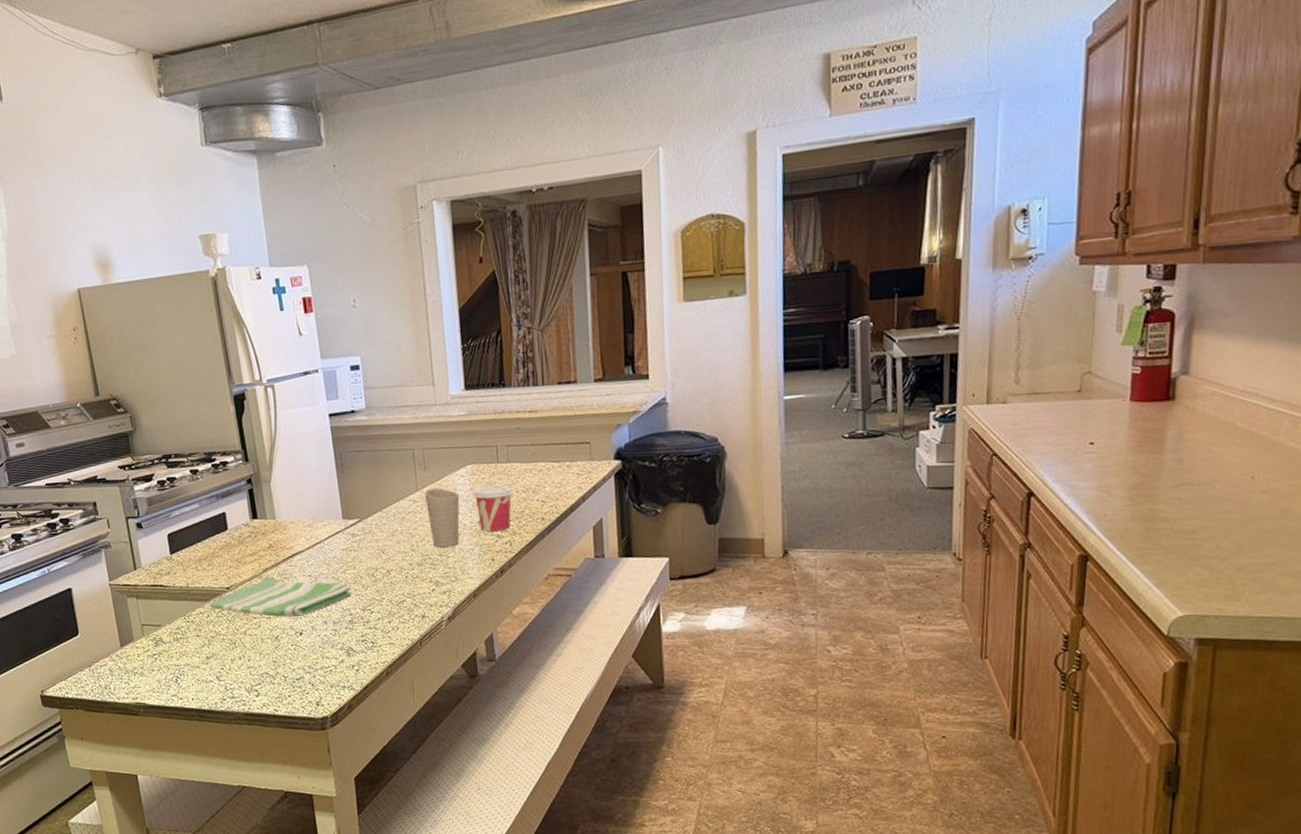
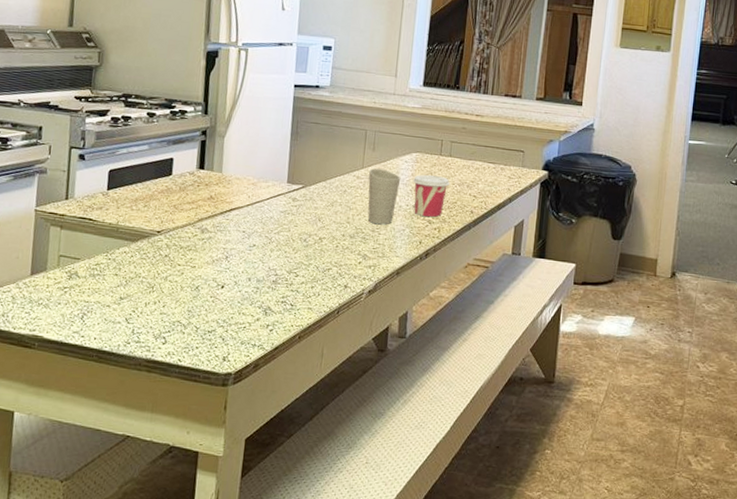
dish towel: present [209,577,352,617] -> none [135,227,282,270]

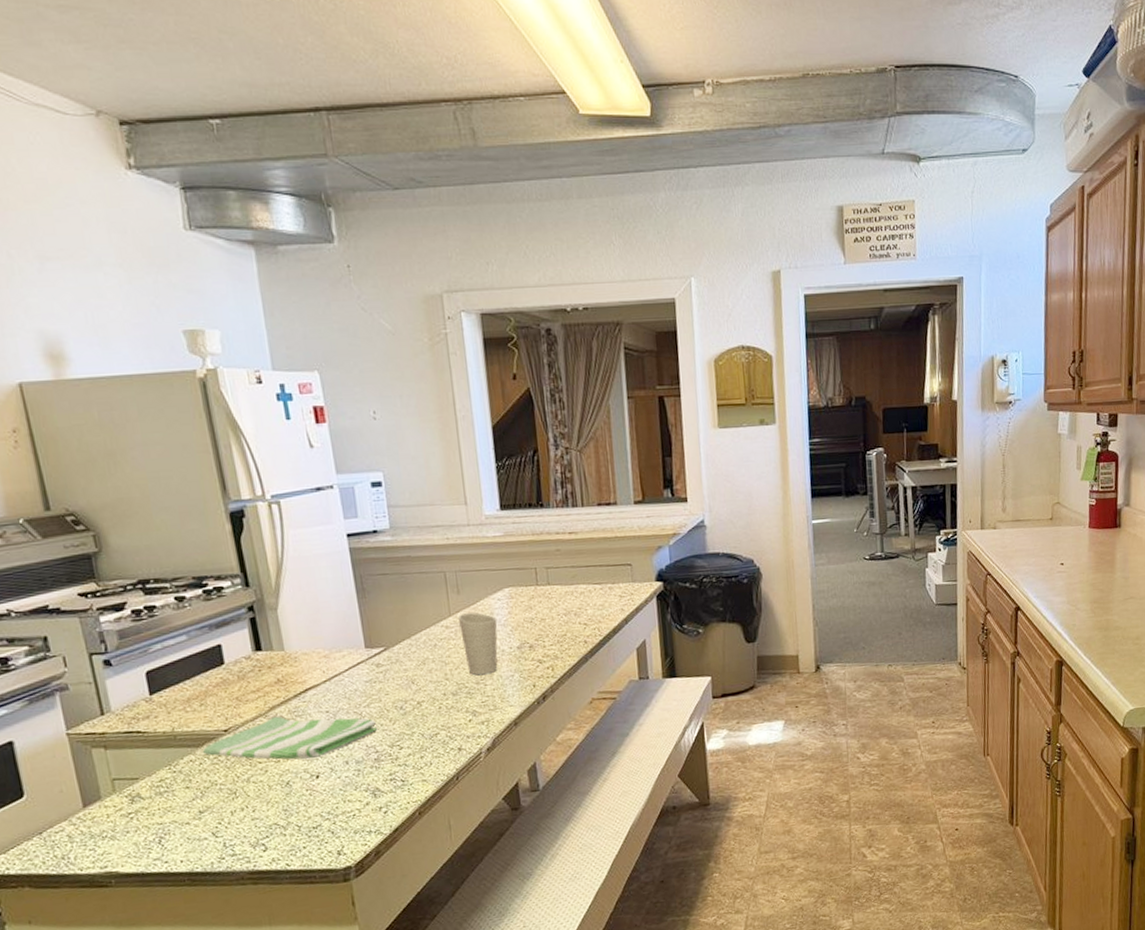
dish towel: none [135,227,282,270] -> present [202,716,378,760]
cup: present [412,175,450,218] -> none [510,609,555,657]

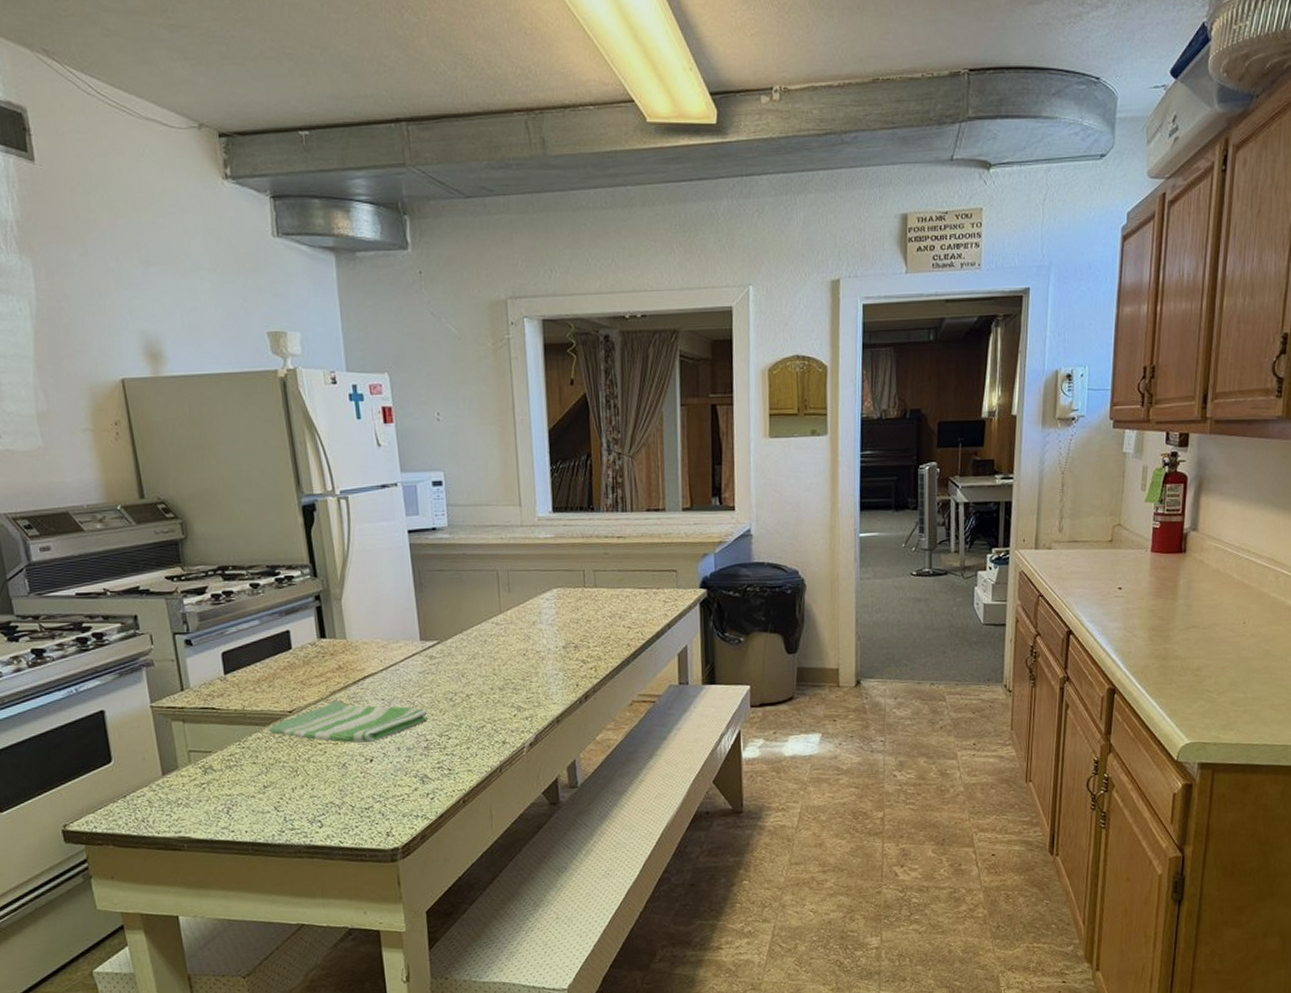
cup: present [457,612,498,676] -> none [507,611,545,672]

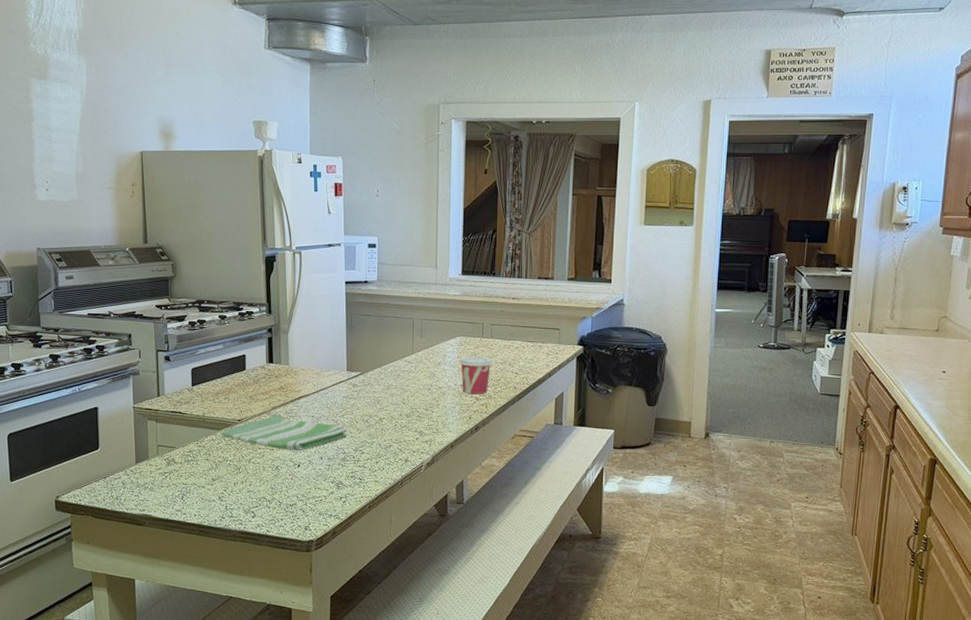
cup: none [557,610,600,657] -> present [458,356,493,395]

